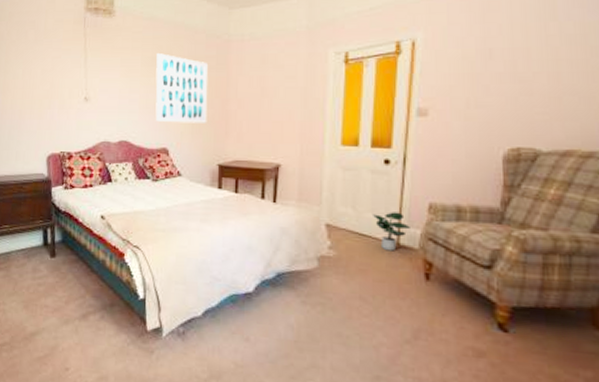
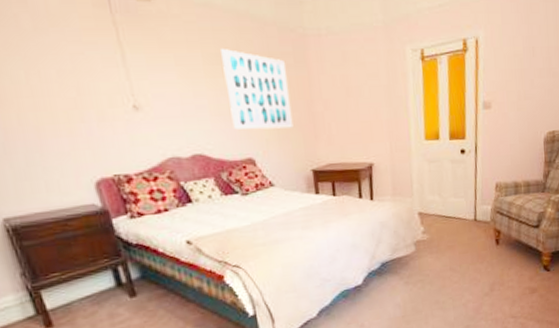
potted plant: present [371,212,410,251] -> none [454,193,483,227]

